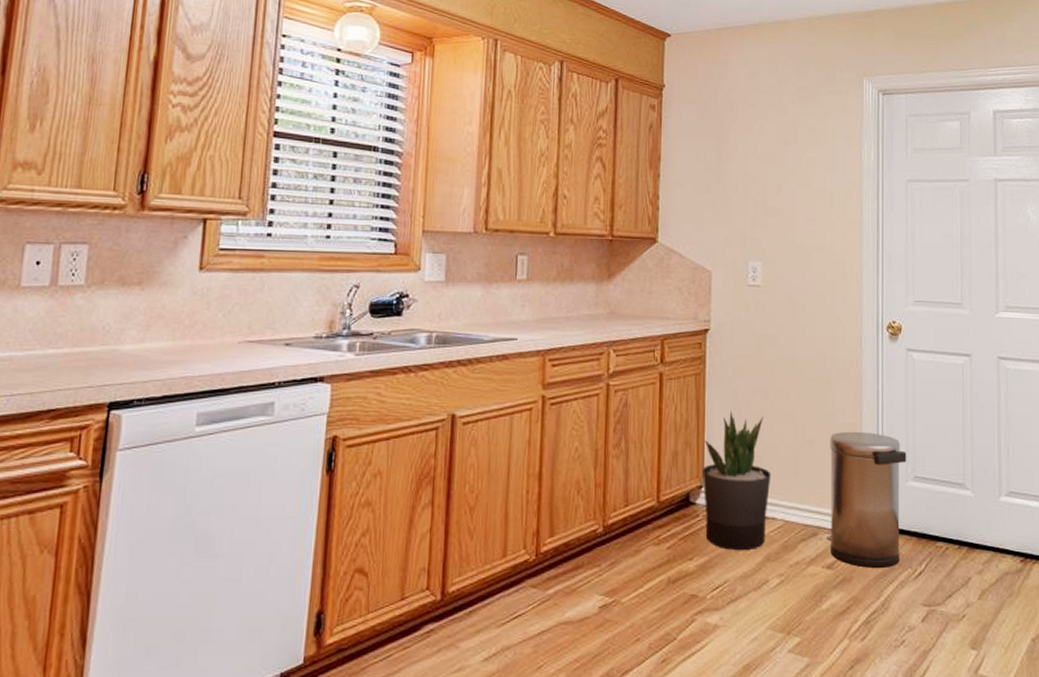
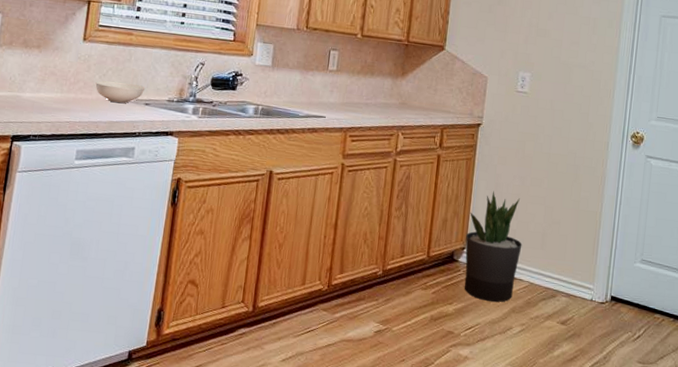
bowl: none [218,319,285,346] -> present [95,81,146,103]
pedal bin: present [826,431,907,568] -> none [562,217,638,329]

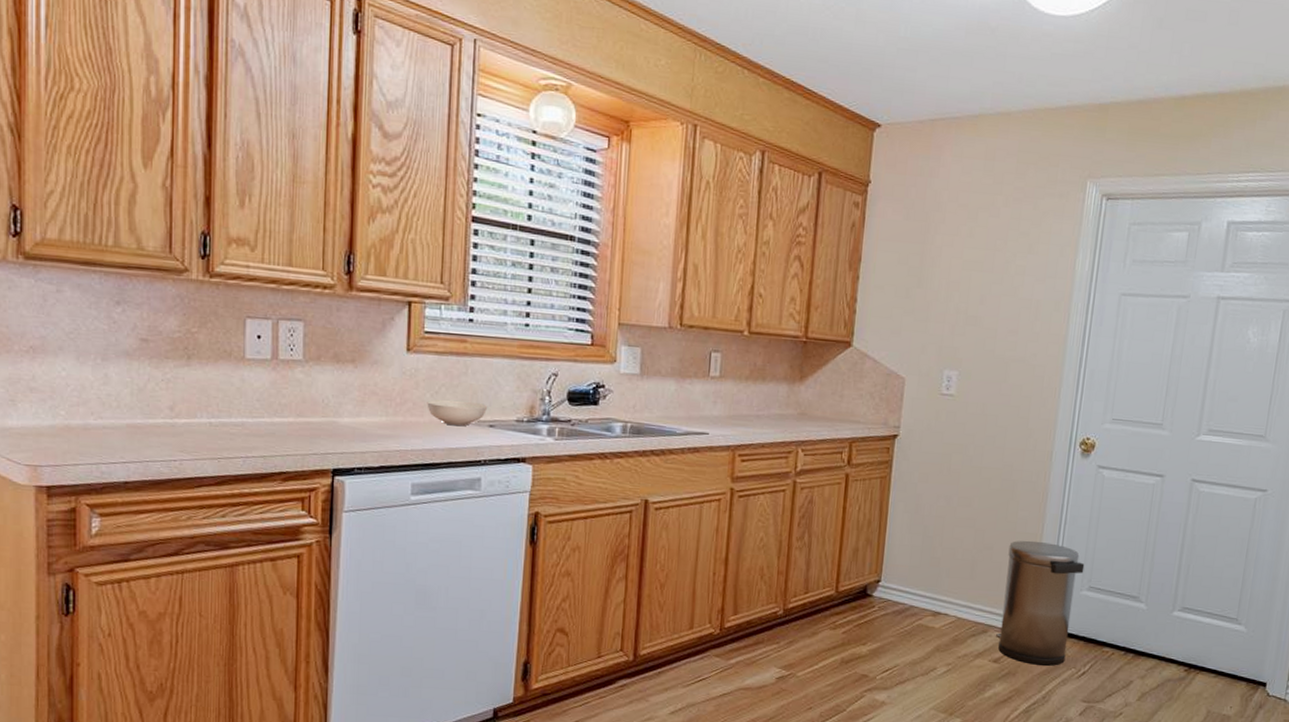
planter: present [464,191,522,302] -> none [879,514,948,640]
pedal bin: none [562,217,638,329] -> present [995,540,1085,666]

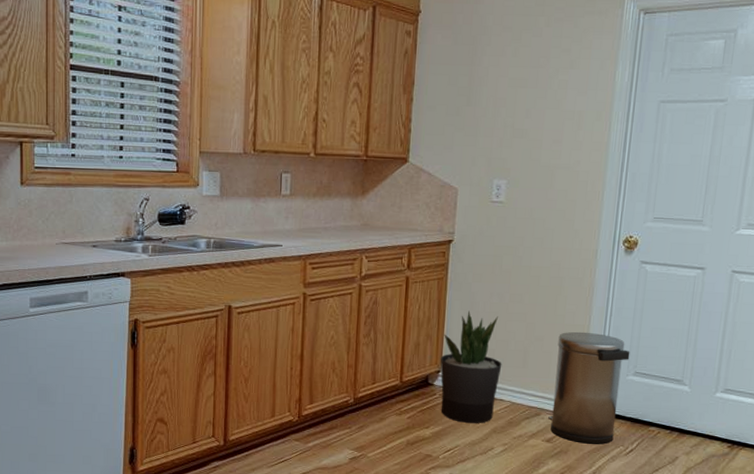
bowl: present [427,399,488,426] -> none [39,225,91,247]
planter: none [879,514,948,640] -> present [440,310,502,423]

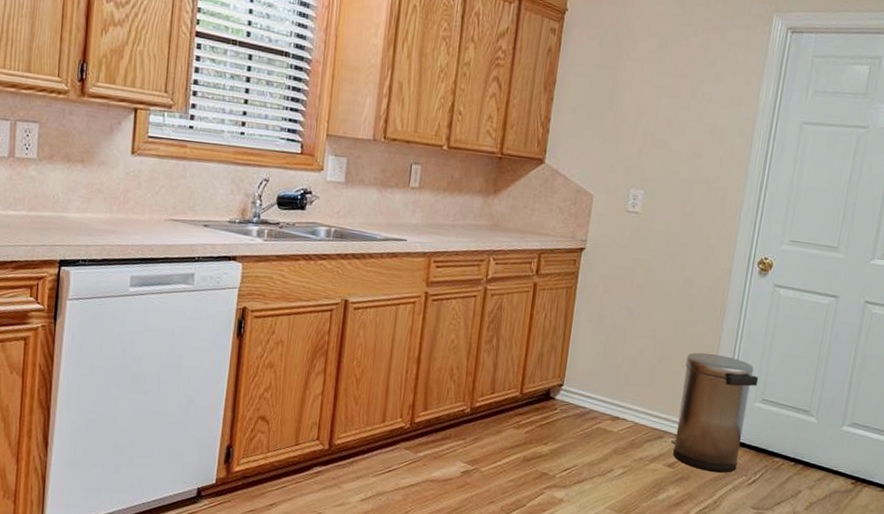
planter: present [440,310,502,423] -> none [560,323,628,443]

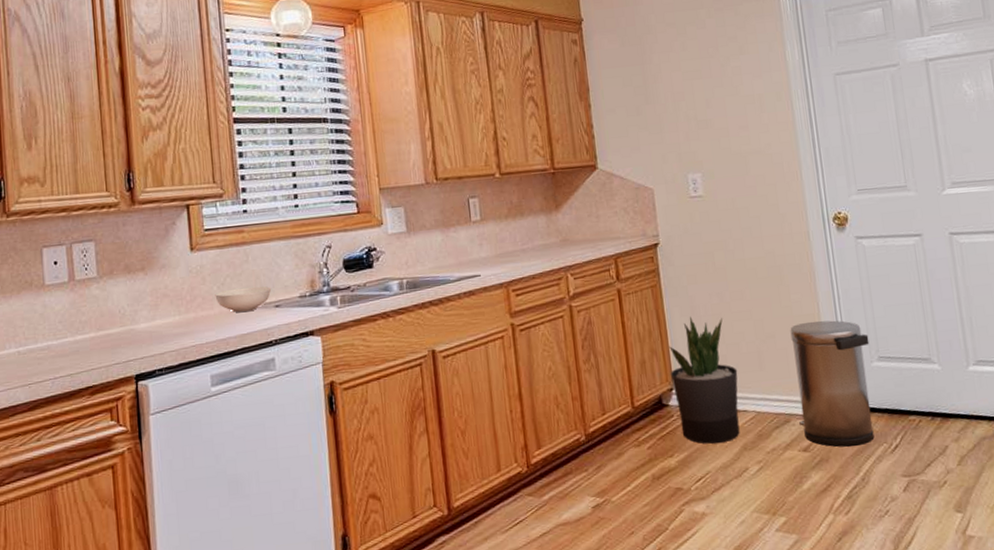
bowl: none [147,199,204,225] -> present [215,286,272,312]
planter: none [560,323,628,443] -> present [669,316,740,444]

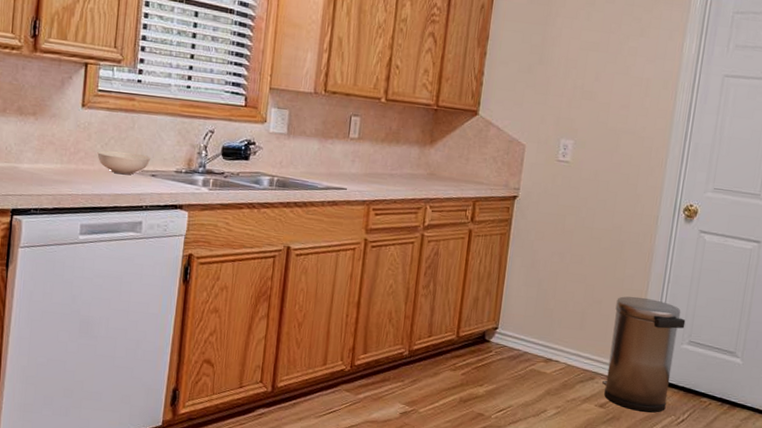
planter: present [669,316,740,444] -> none [496,268,560,384]

